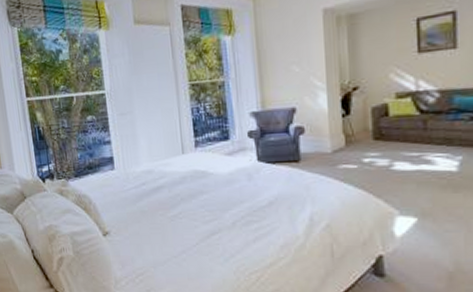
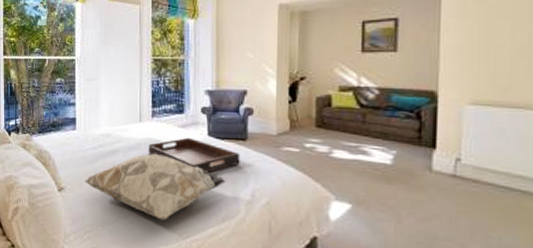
decorative pillow: none [130,185,282,255] -> present [85,153,226,221]
serving tray: none [194,165,295,200] -> present [148,137,240,173]

